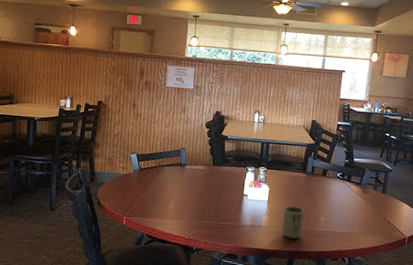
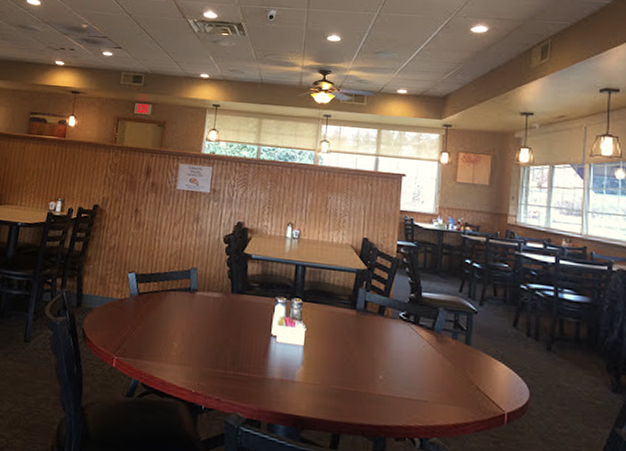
cup: present [281,206,304,239] -> none [323,355,355,404]

